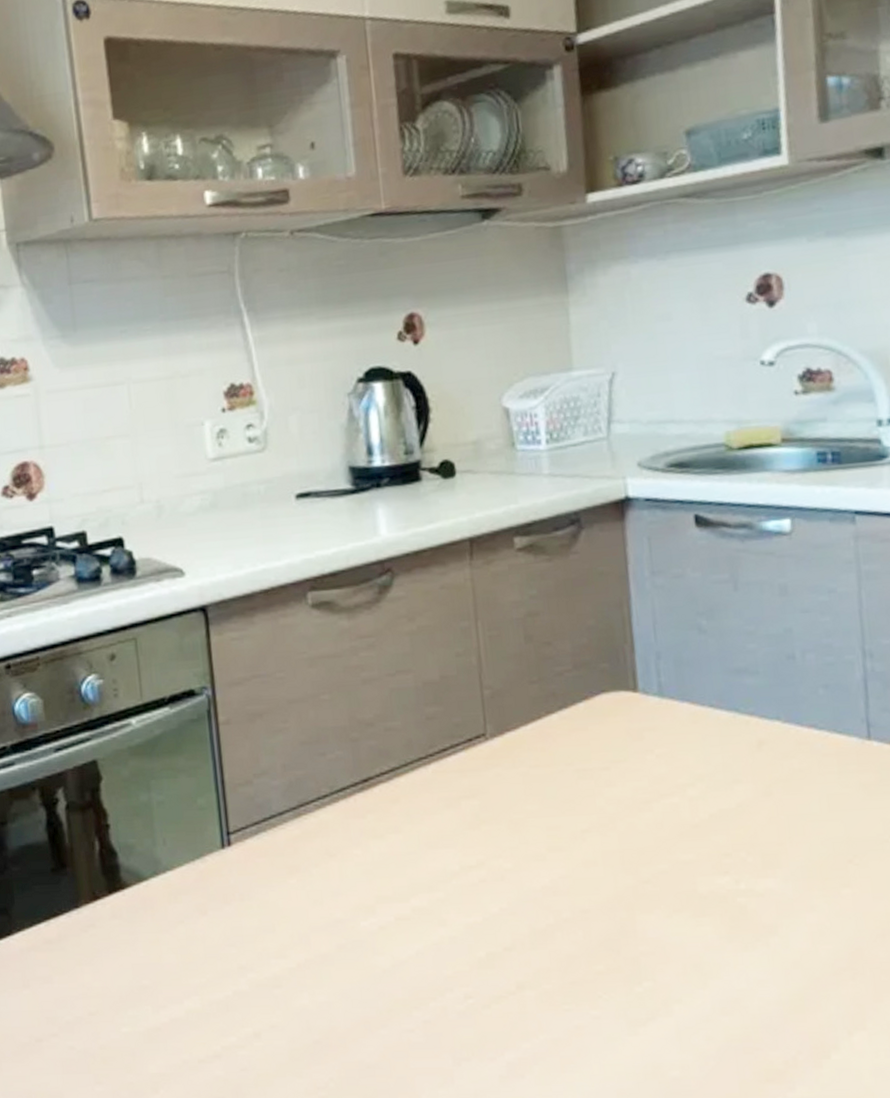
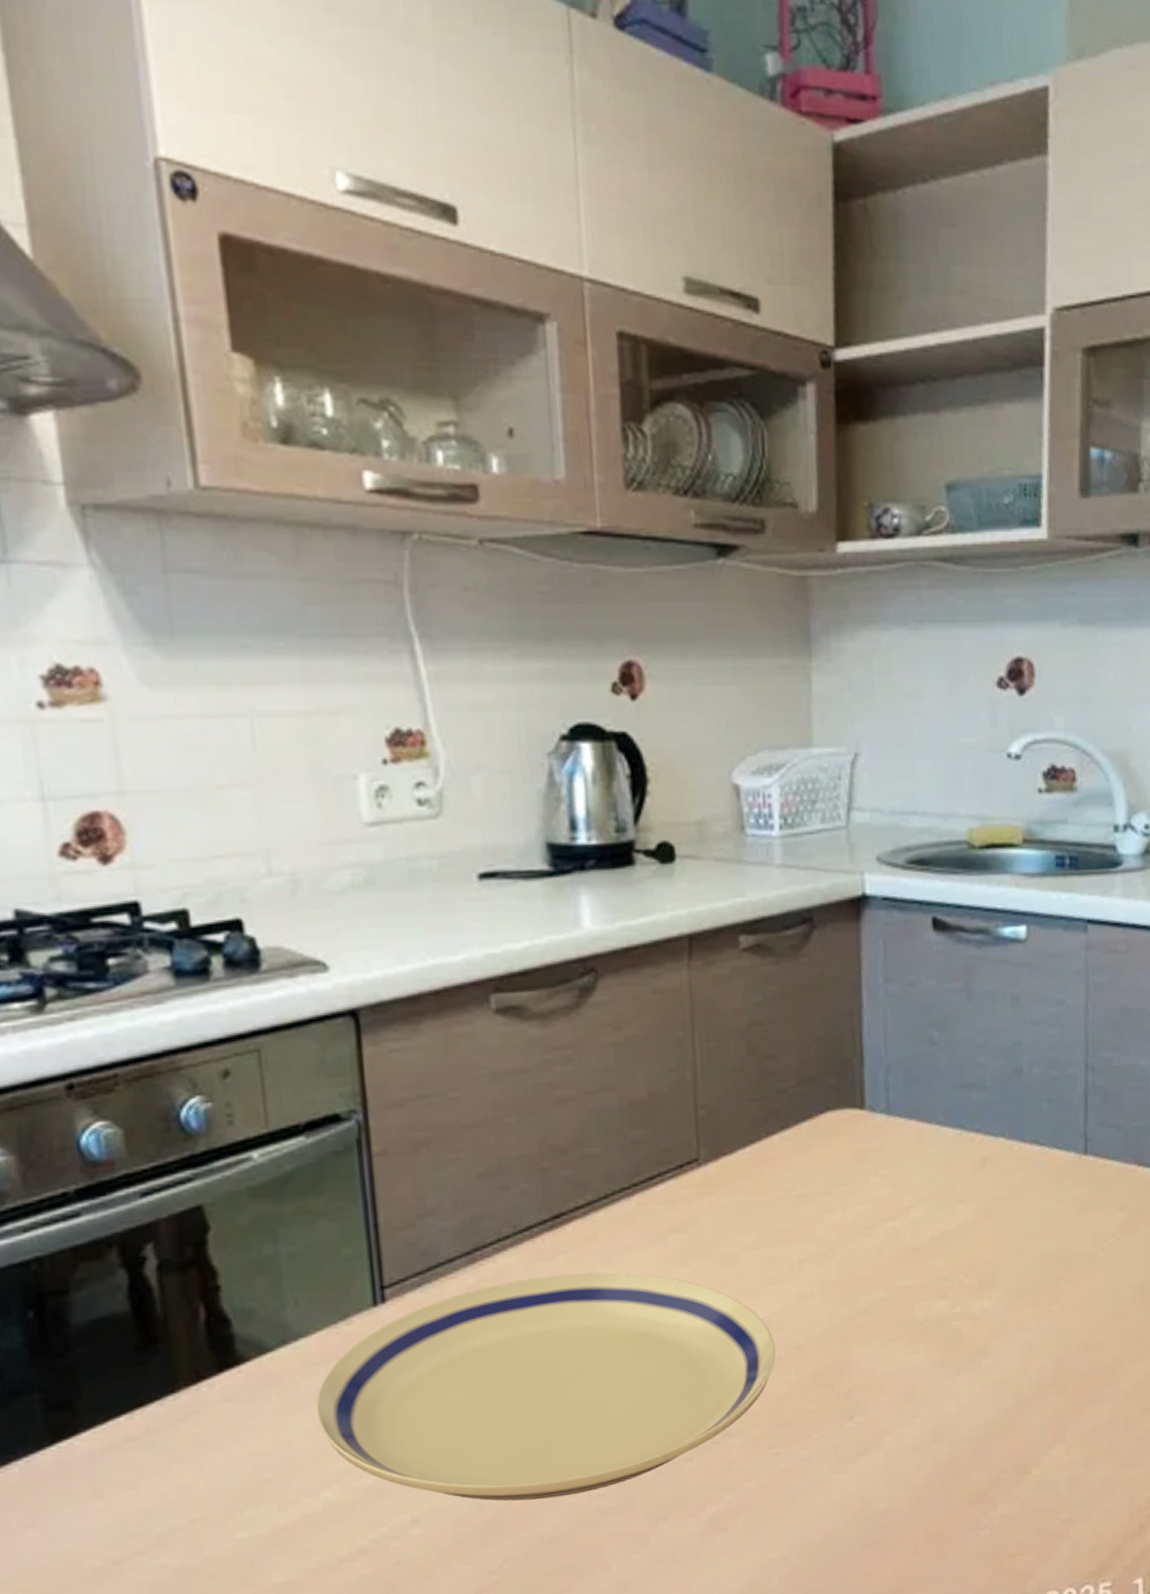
plate: none [179,830,564,1028] -> present [315,1272,776,1501]

